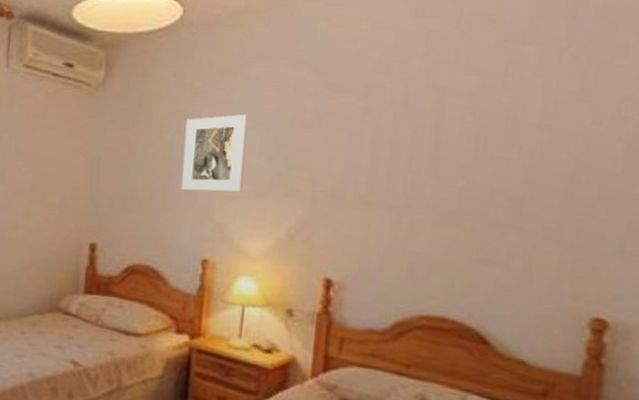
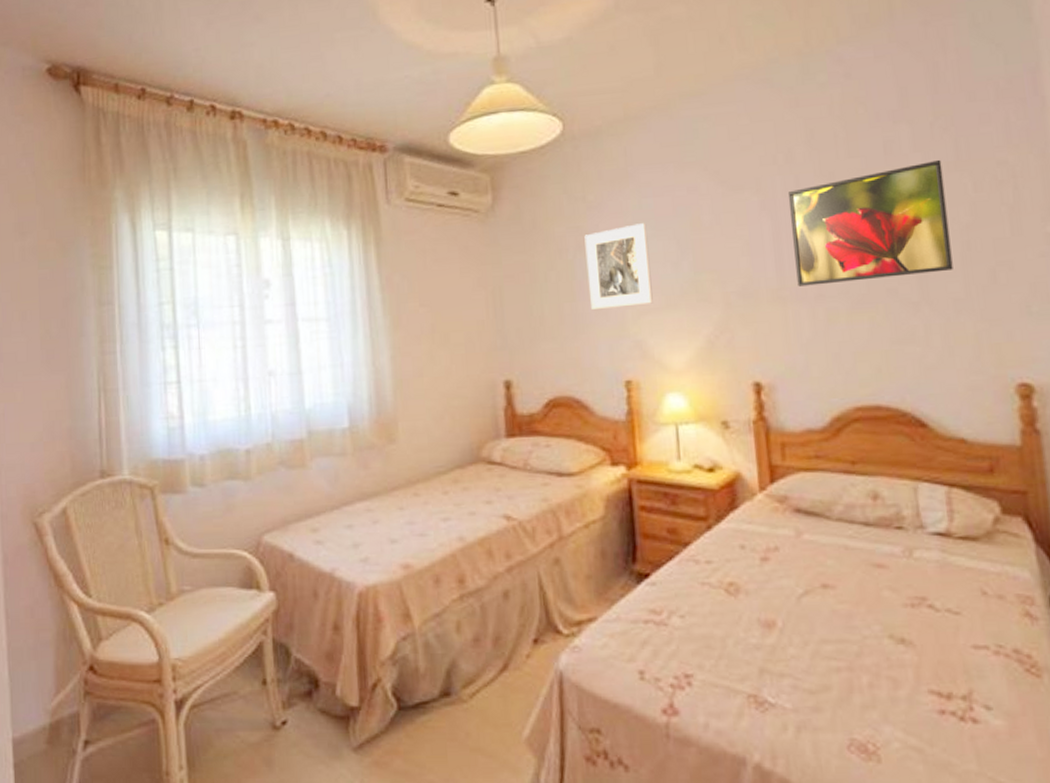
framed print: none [387,87,564,200] -> present [787,159,953,287]

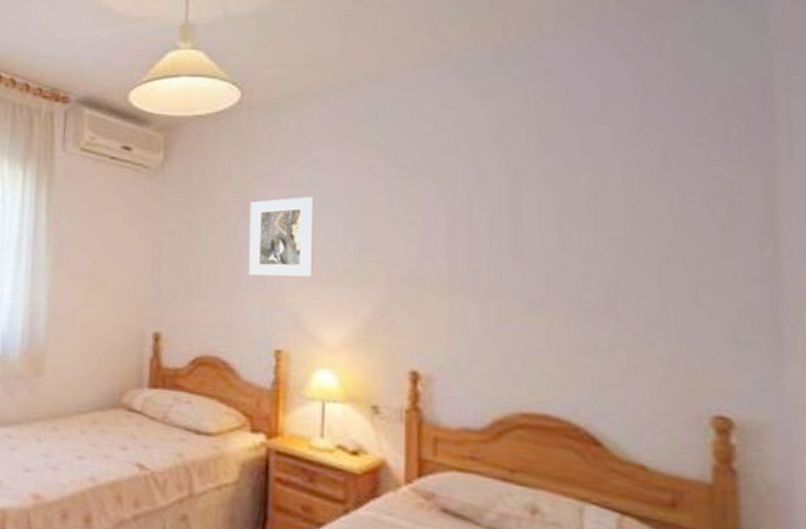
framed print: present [787,159,953,287] -> none [468,167,648,285]

